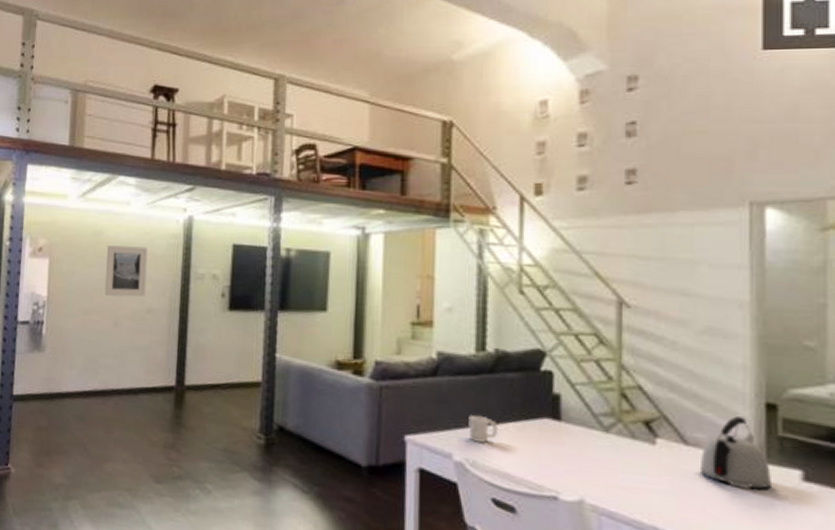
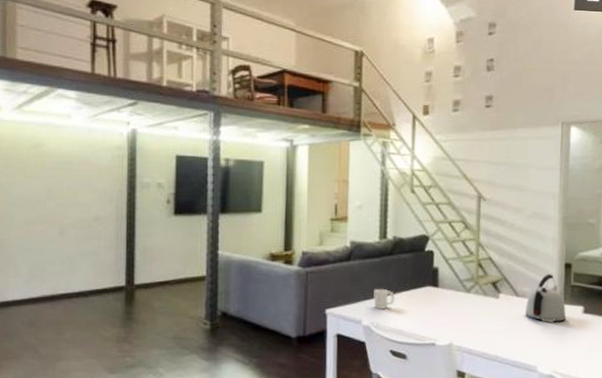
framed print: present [105,245,148,297] -> none [48,157,92,207]

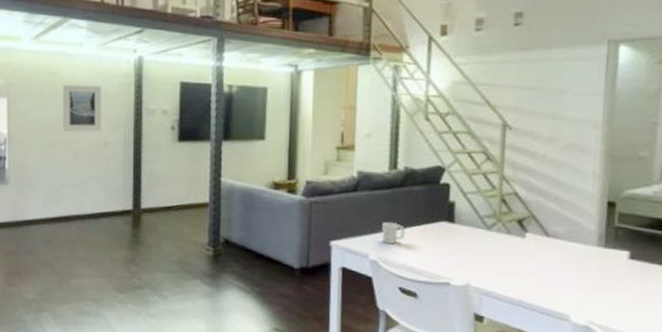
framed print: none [48,157,92,207] -> present [62,85,102,132]
kettle: present [525,274,567,322] -> none [556,213,608,268]

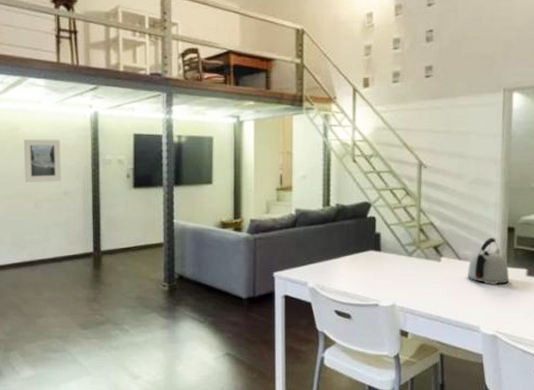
cup: present [381,221,406,244] -> none [318,253,339,272]
kettle: none [556,213,608,268] -> present [467,238,510,285]

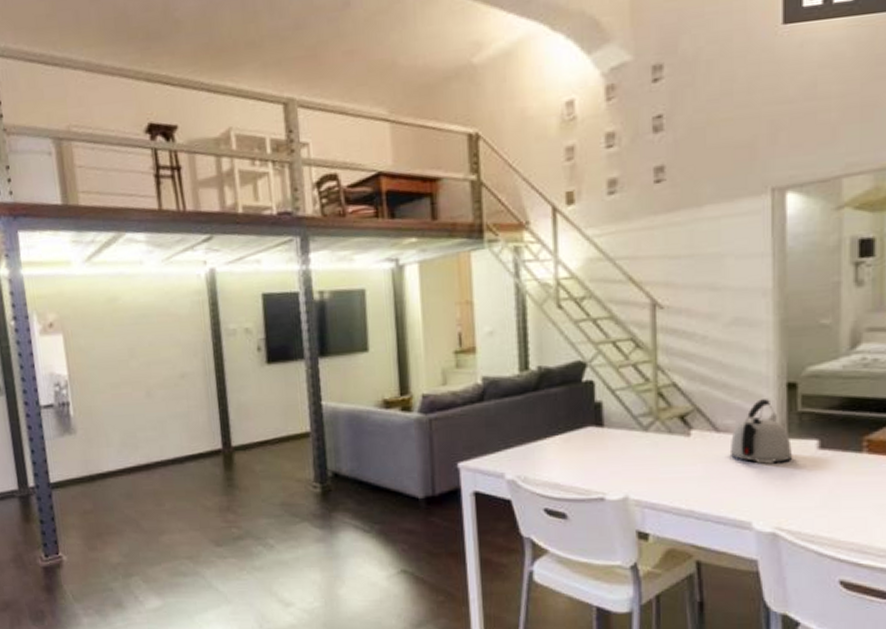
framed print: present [23,139,61,182] -> none [125,308,176,366]

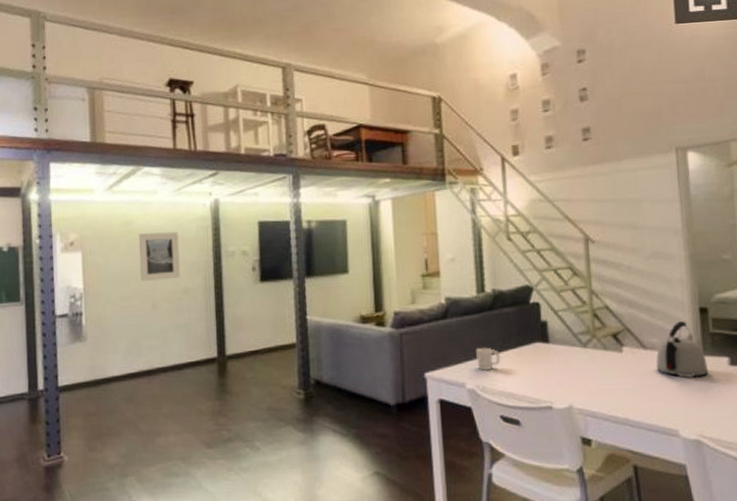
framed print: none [125,308,176,366] -> present [138,232,180,281]
cup: none [517,433,547,459] -> present [476,347,501,370]

